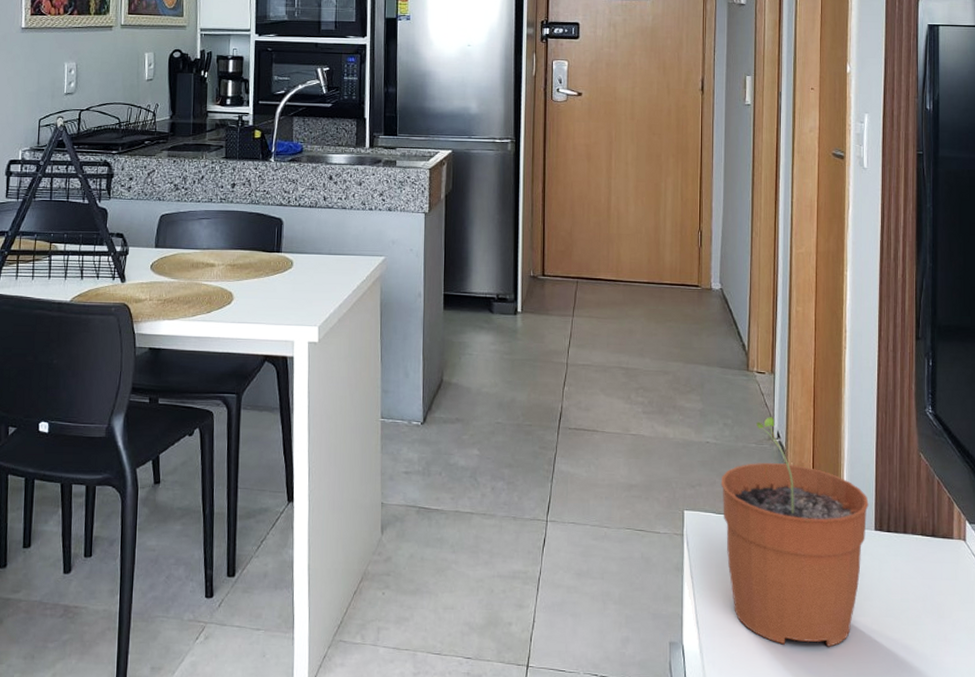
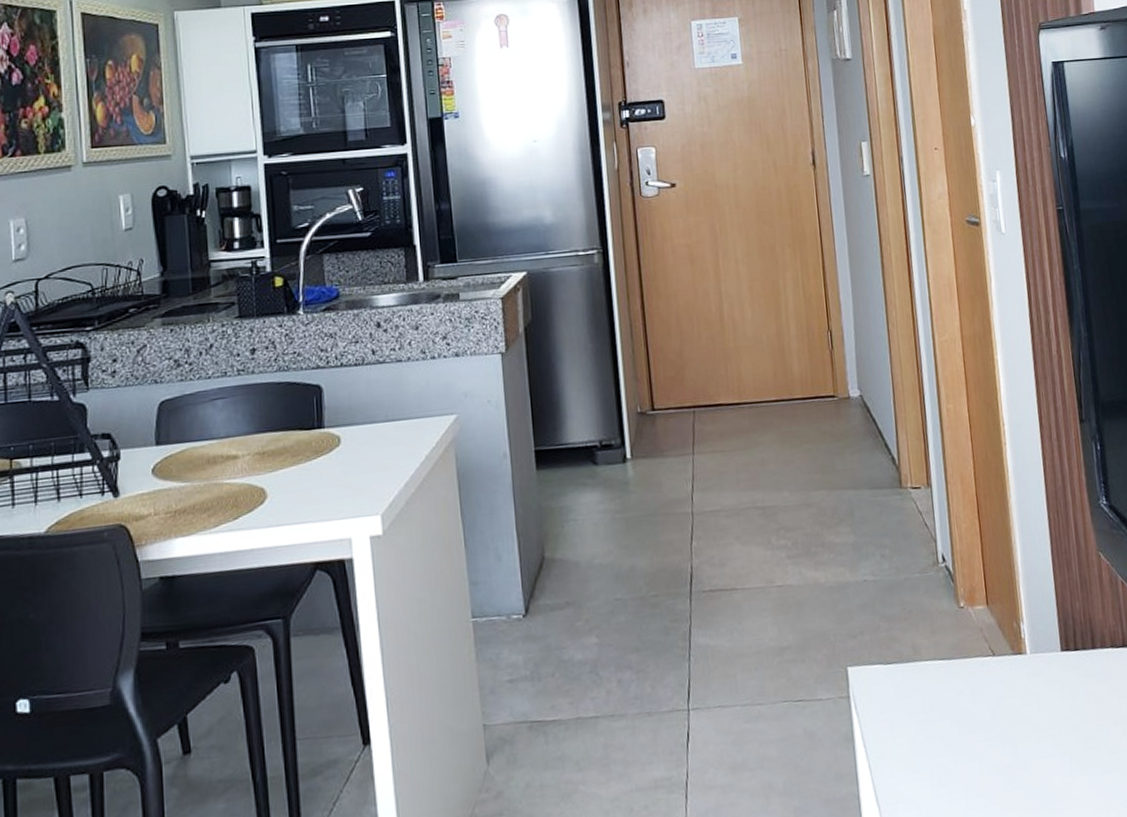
plant pot: present [721,417,869,647] -> none [885,538,1052,807]

